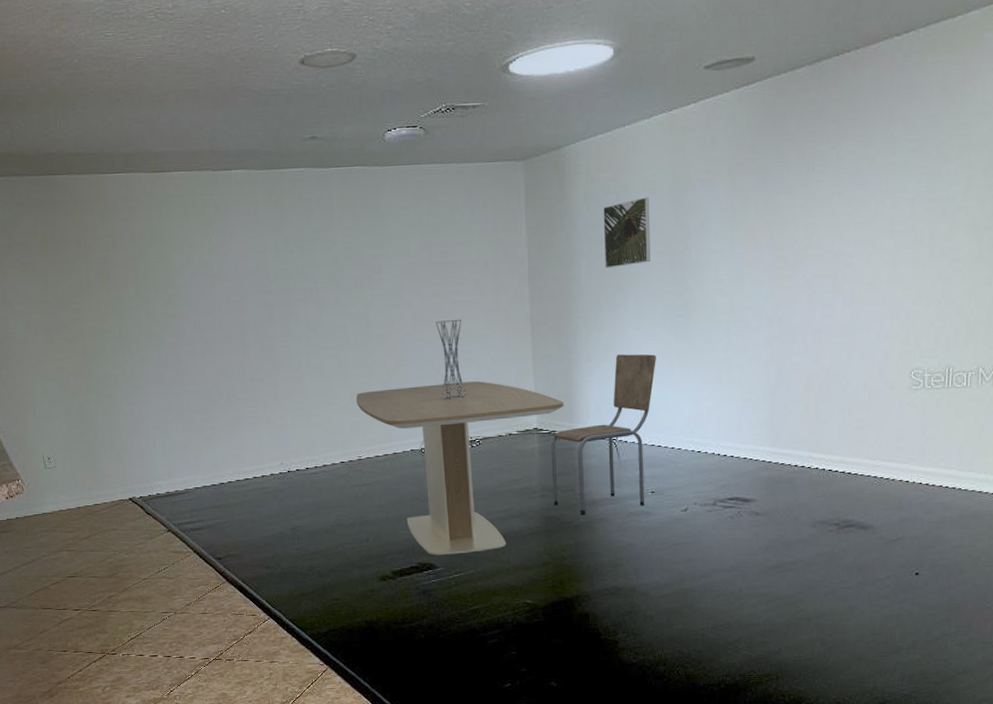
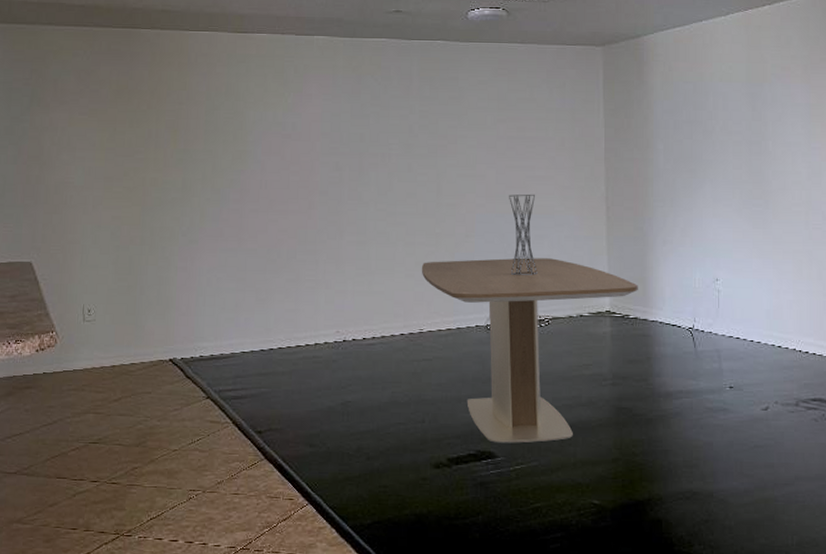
dining chair: present [551,354,656,515] -> none [624,240,734,408]
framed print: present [603,197,650,269] -> none [681,88,727,154]

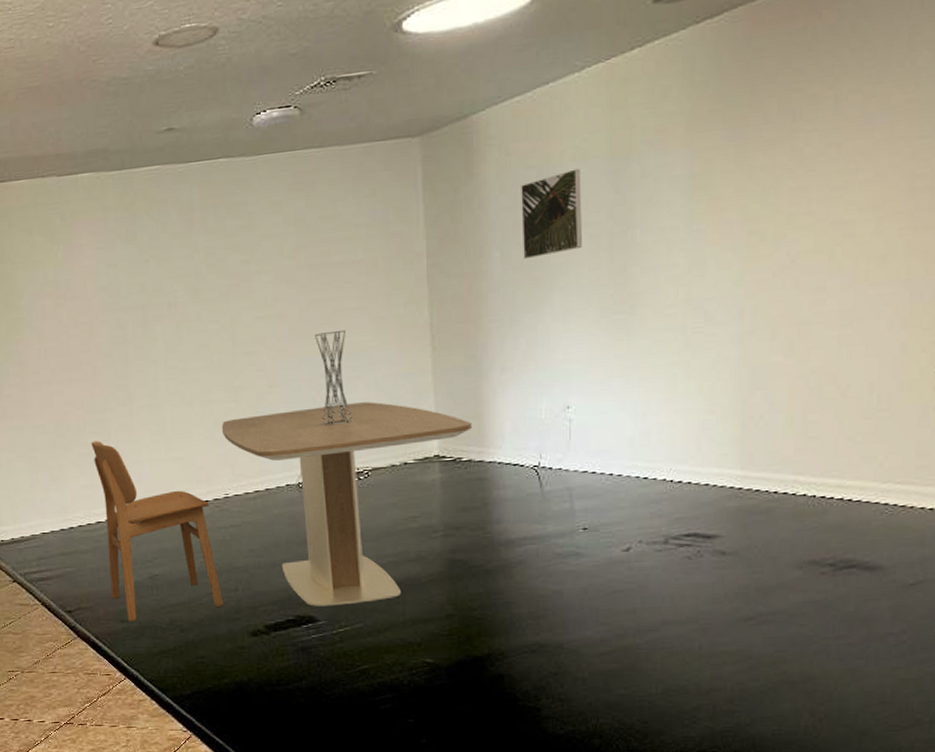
dining chair: none [299,269,410,446] -> present [91,441,224,622]
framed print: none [681,88,727,154] -> present [521,168,582,260]

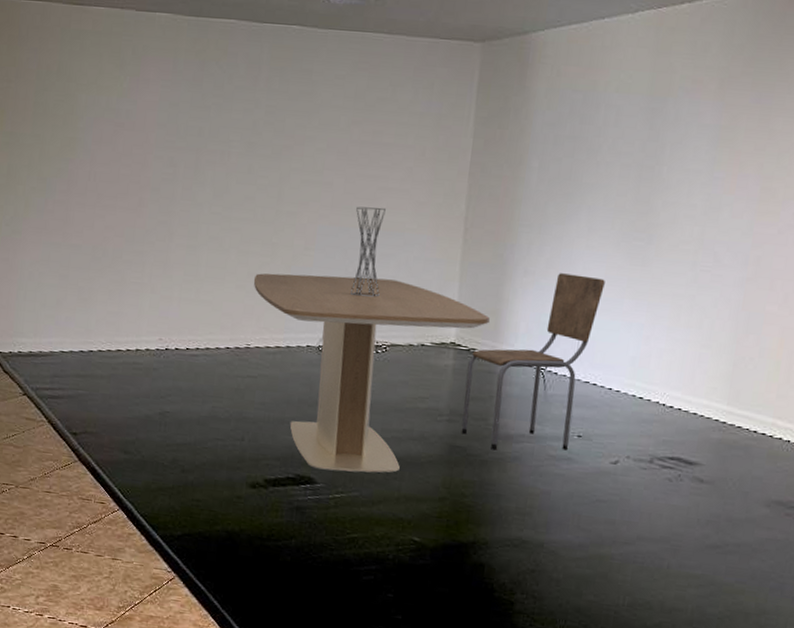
dining chair: present [91,441,224,622] -> none [119,270,230,455]
dining chair: none [456,361,589,558] -> present [461,273,605,451]
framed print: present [521,168,582,260] -> none [559,100,622,175]

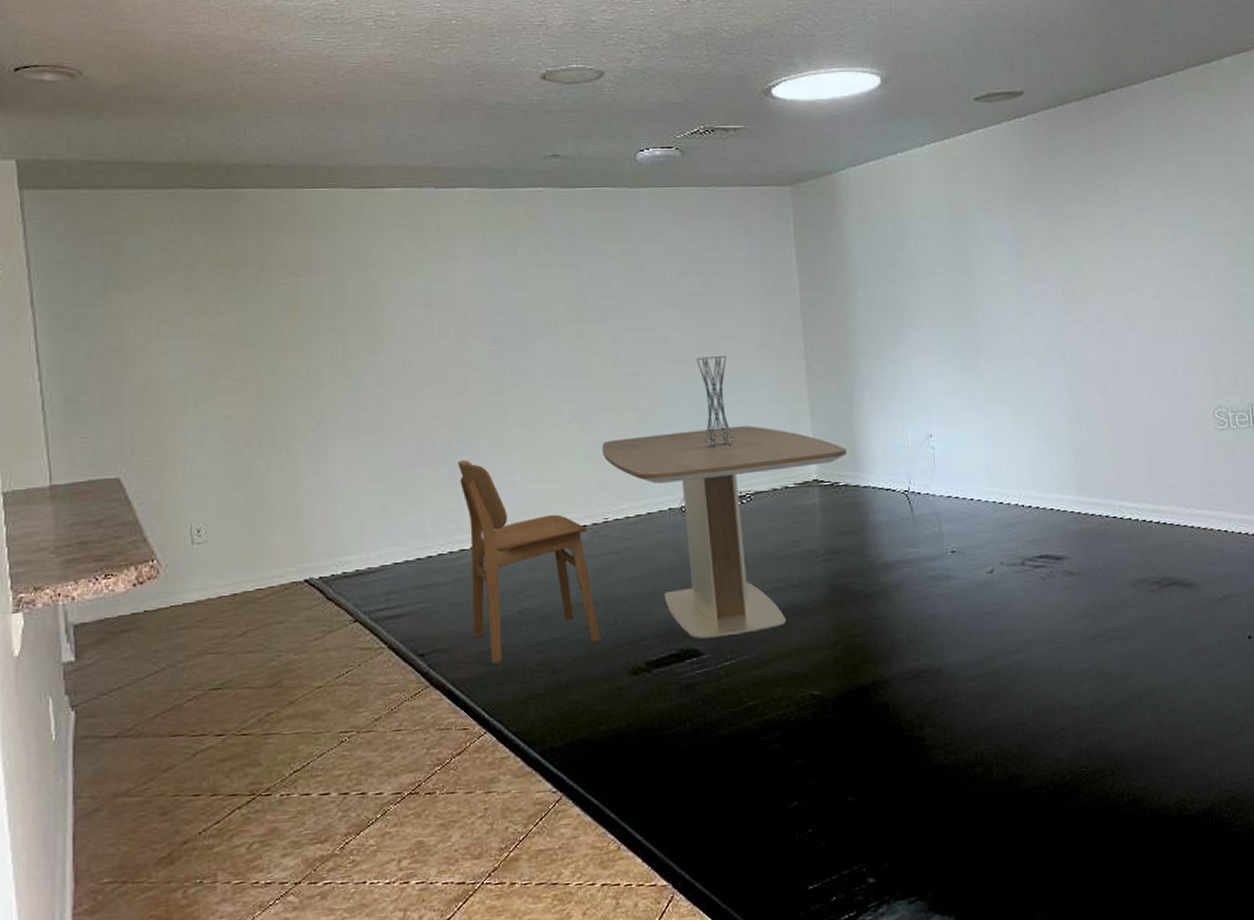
dining chair: none [119,270,230,455] -> present [458,460,602,664]
dining chair: present [461,273,605,451] -> none [834,393,947,582]

